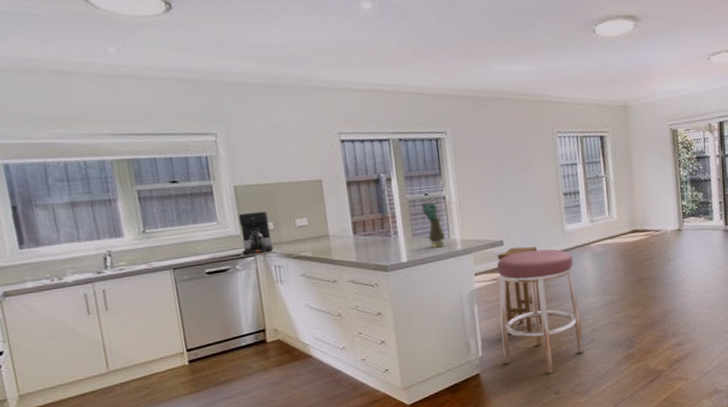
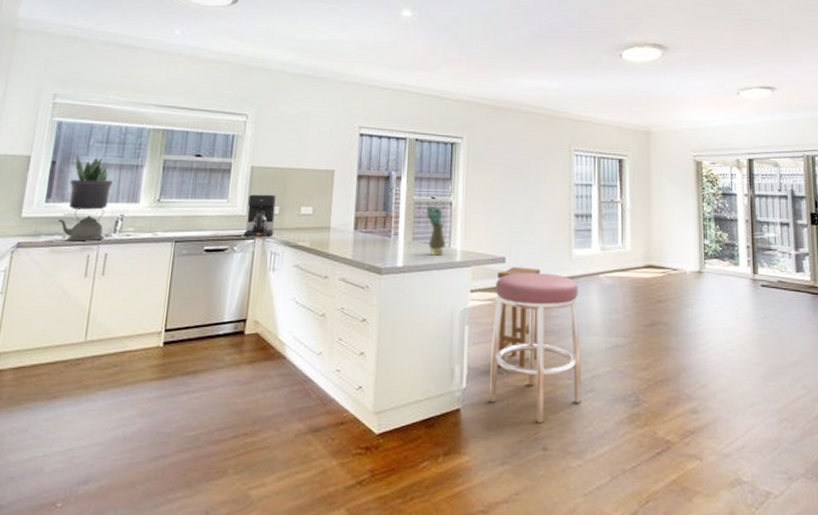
planter: none [38,196,89,252] -> present [69,155,113,210]
kettle: none [39,246,97,285] -> present [57,207,105,243]

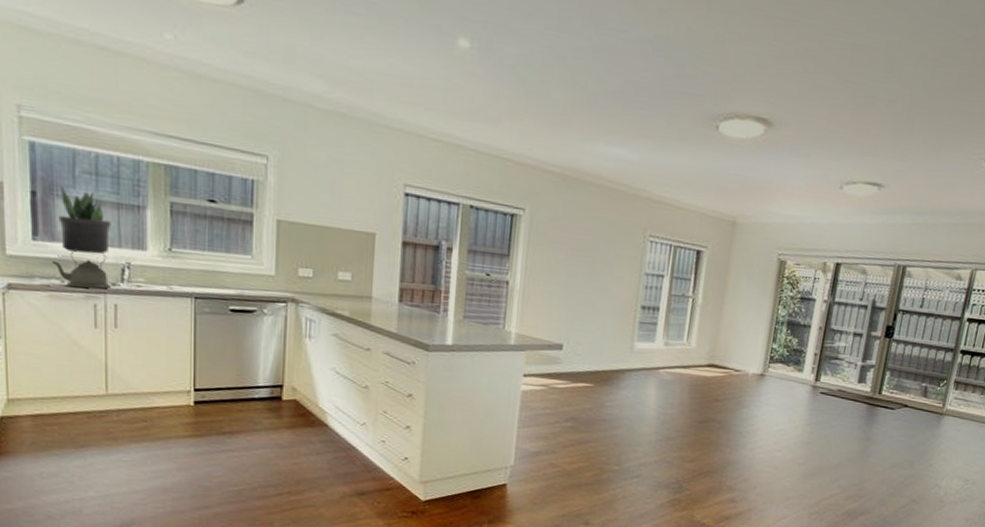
coffee maker: present [243,194,276,238] -> none [272,252,309,303]
vase: present [426,204,446,256] -> none [479,281,500,337]
bar stool: present [488,273,581,423] -> none [535,360,636,501]
bar stool: present [498,267,540,369] -> none [547,355,599,453]

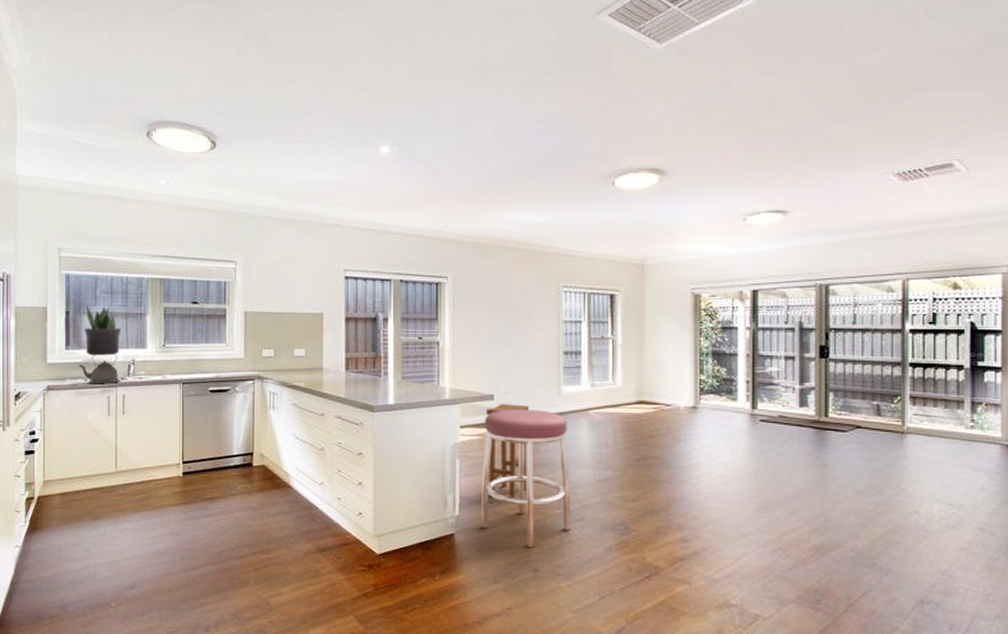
bar stool: none [535,360,636,501] -> present [480,409,571,548]
bar stool: none [547,355,599,453] -> present [486,404,529,499]

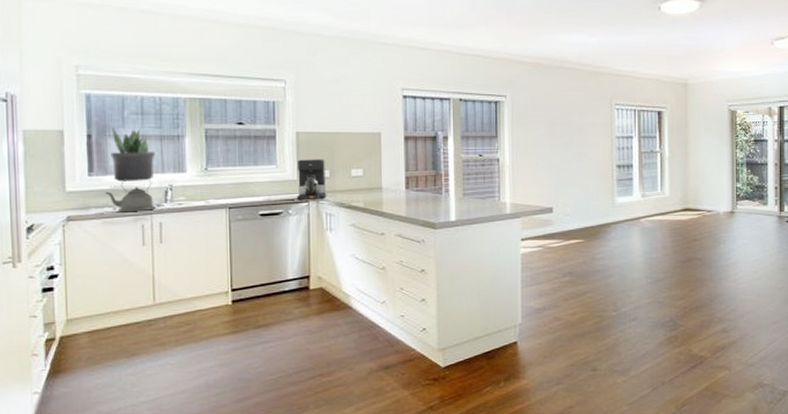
coffee maker: none [242,338,271,379] -> present [296,159,327,201]
bar stool: present [480,409,571,548] -> none [542,220,625,349]
bar stool: present [486,404,529,499] -> none [546,216,586,305]

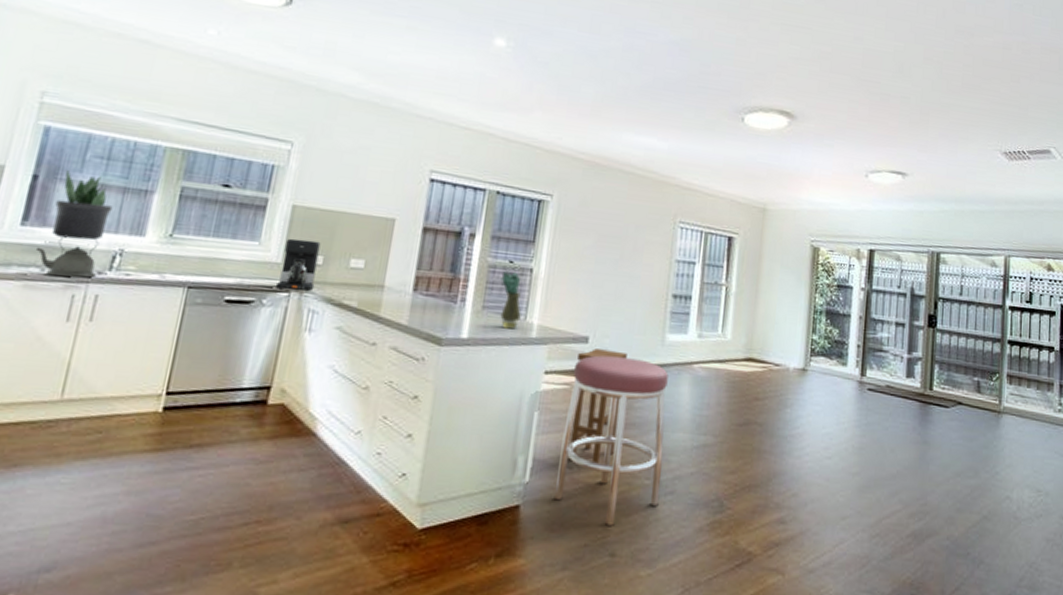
vase: none [474,161,495,209] -> present [500,269,521,329]
bar stool: none [542,220,625,349] -> present [553,355,669,526]
bar stool: none [546,216,586,305] -> present [568,349,627,464]

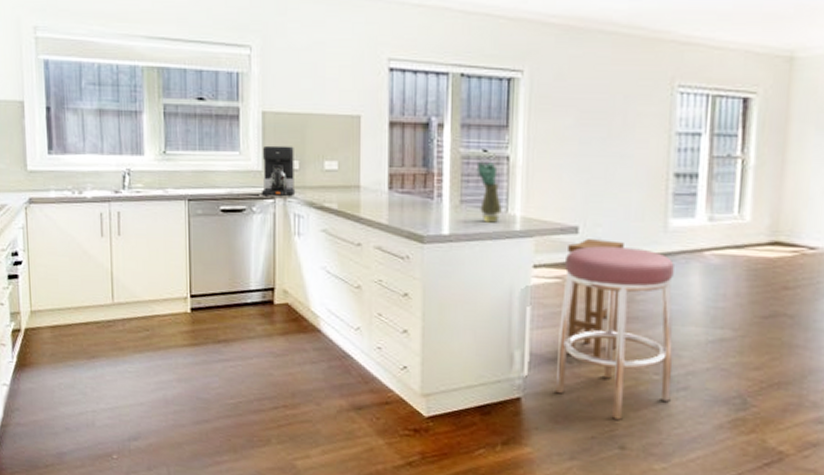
kettle: present [35,235,100,279] -> none [64,159,114,199]
planter: present [52,170,113,241] -> none [69,100,113,163]

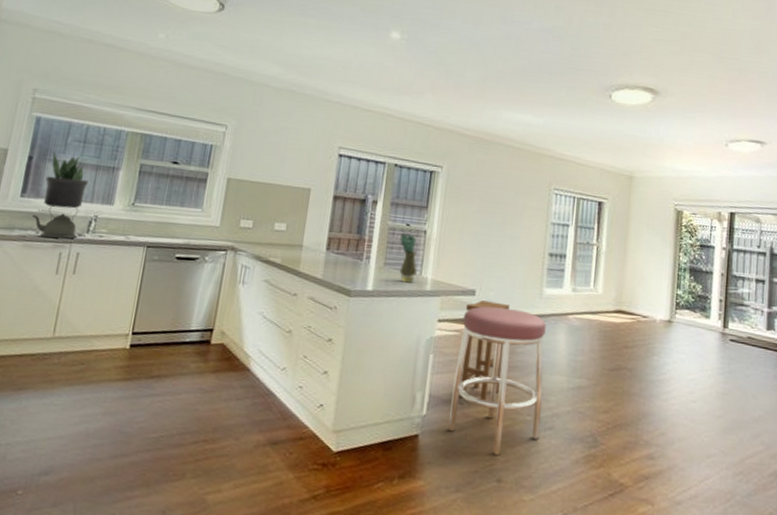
kettle: none [64,159,114,199] -> present [31,205,79,240]
planter: none [69,100,113,163] -> present [44,152,89,209]
coffee maker: present [261,145,296,197] -> none [215,206,251,251]

